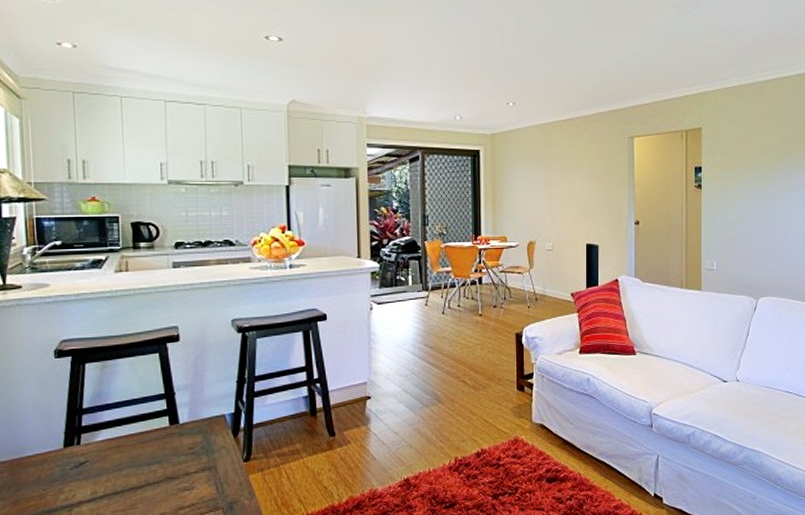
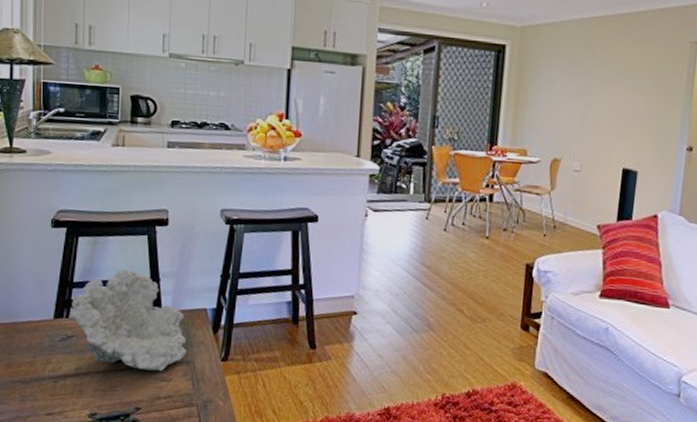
decorative bowl: none [82,388,209,484] -> present [70,268,187,371]

